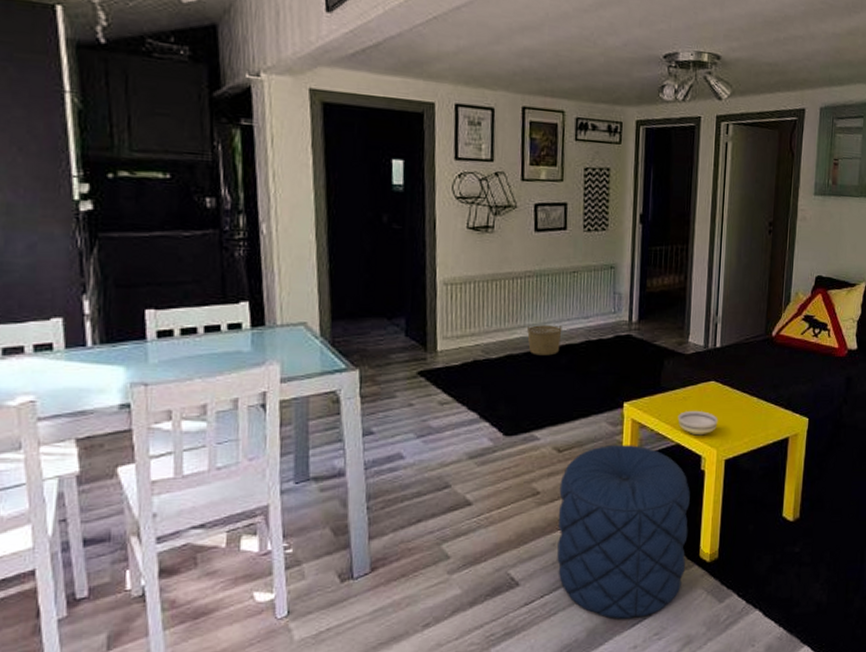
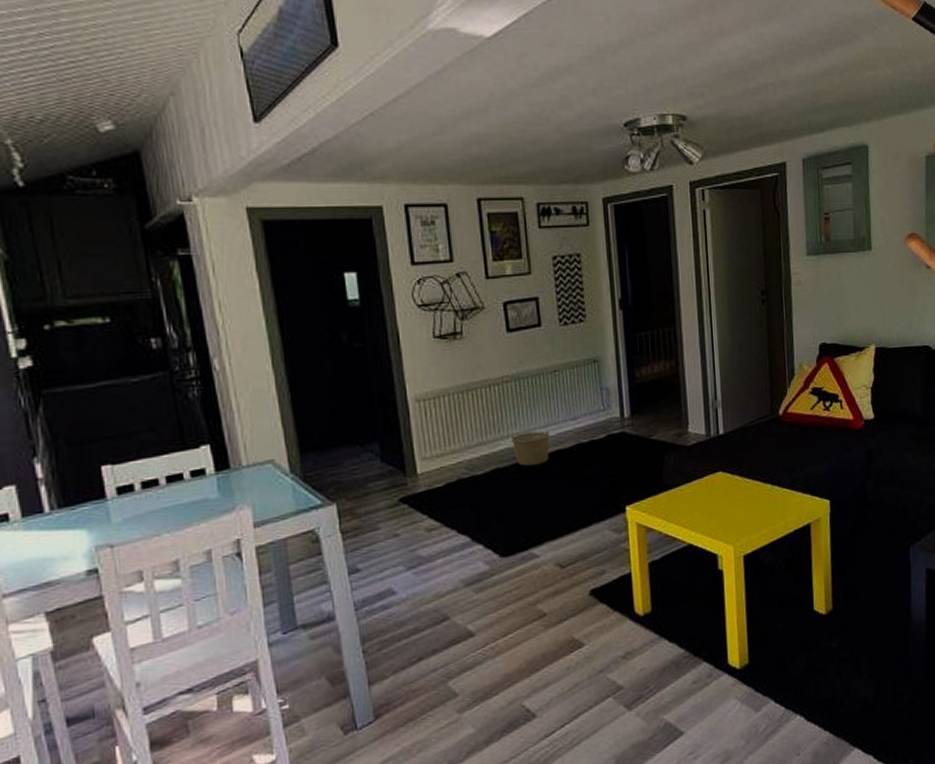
pouf: present [557,445,690,619] -> none [567,551,714,742]
bowl: present [677,411,718,436] -> none [686,505,731,533]

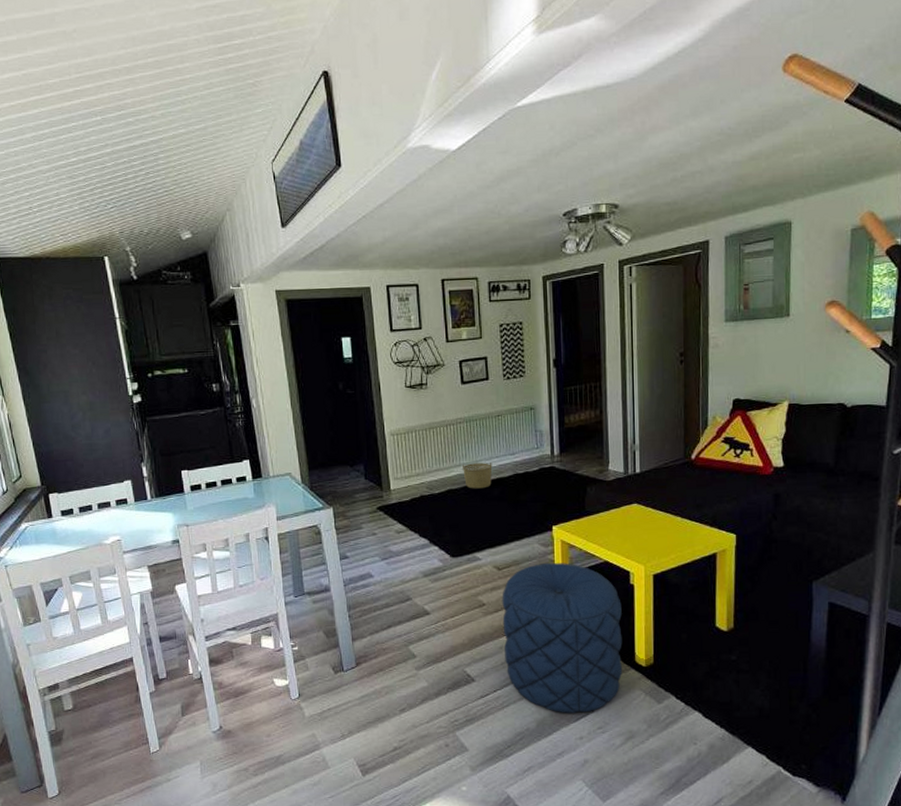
pouf: none [567,551,714,742] -> present [502,563,622,713]

